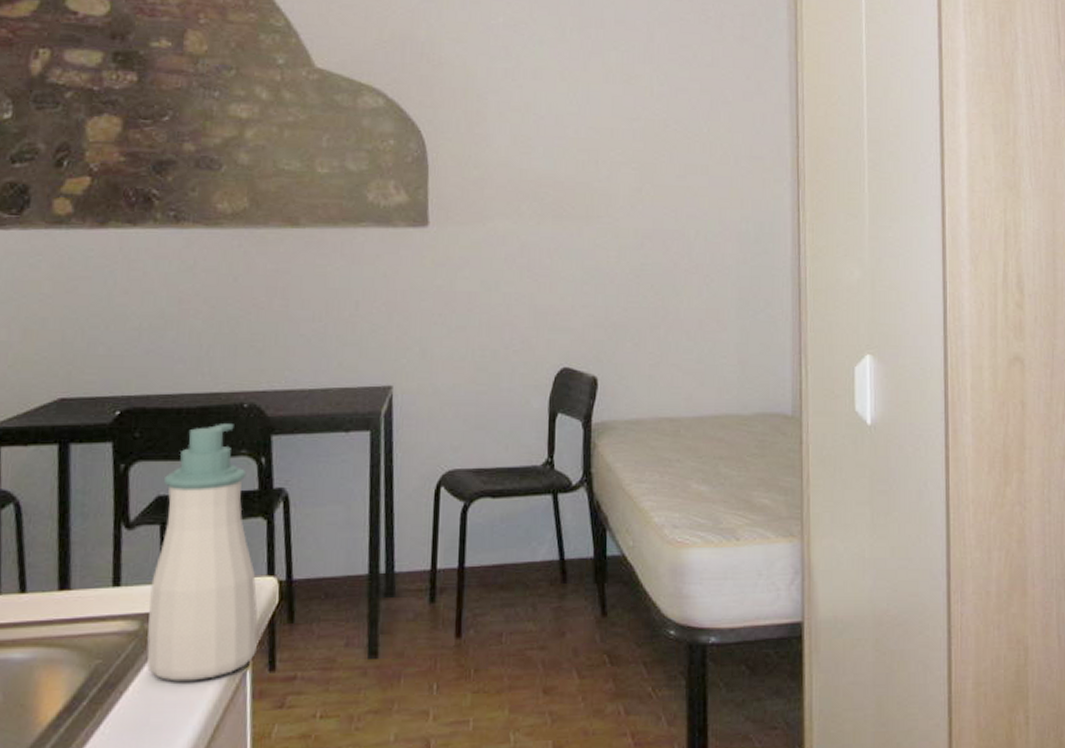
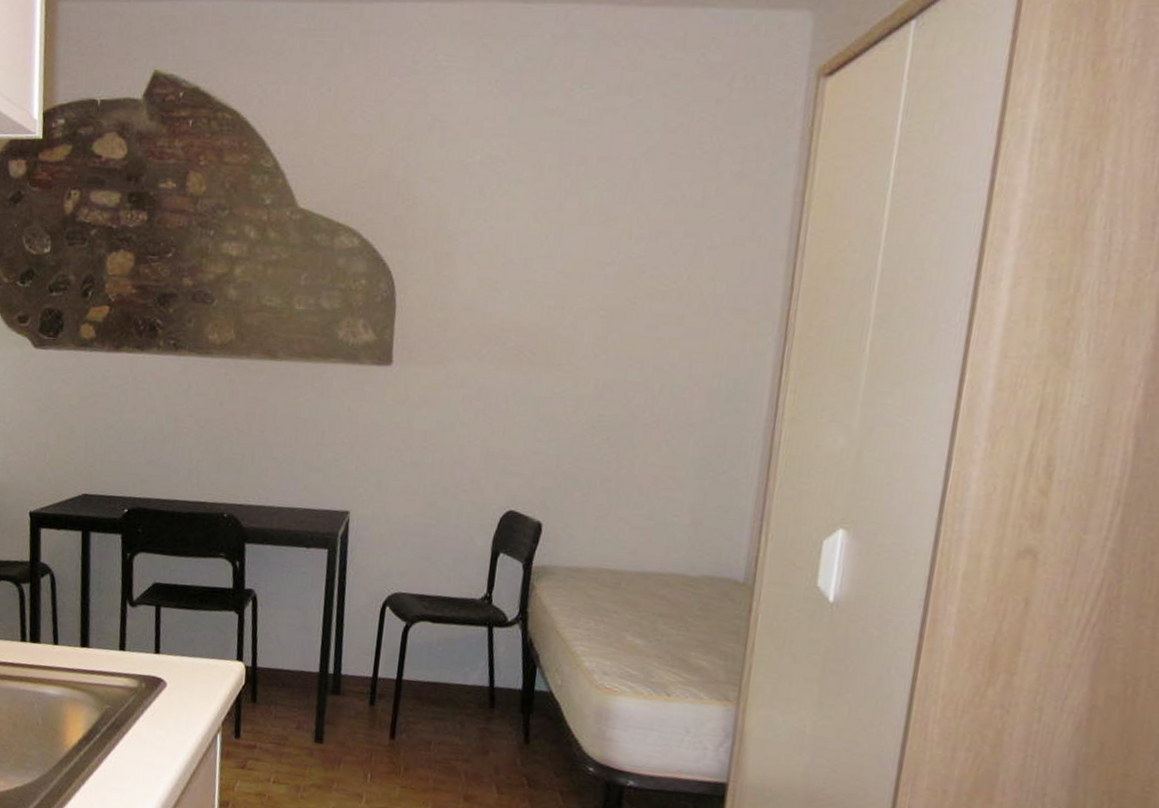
soap bottle: present [146,424,258,682] -> none [143,529,228,735]

